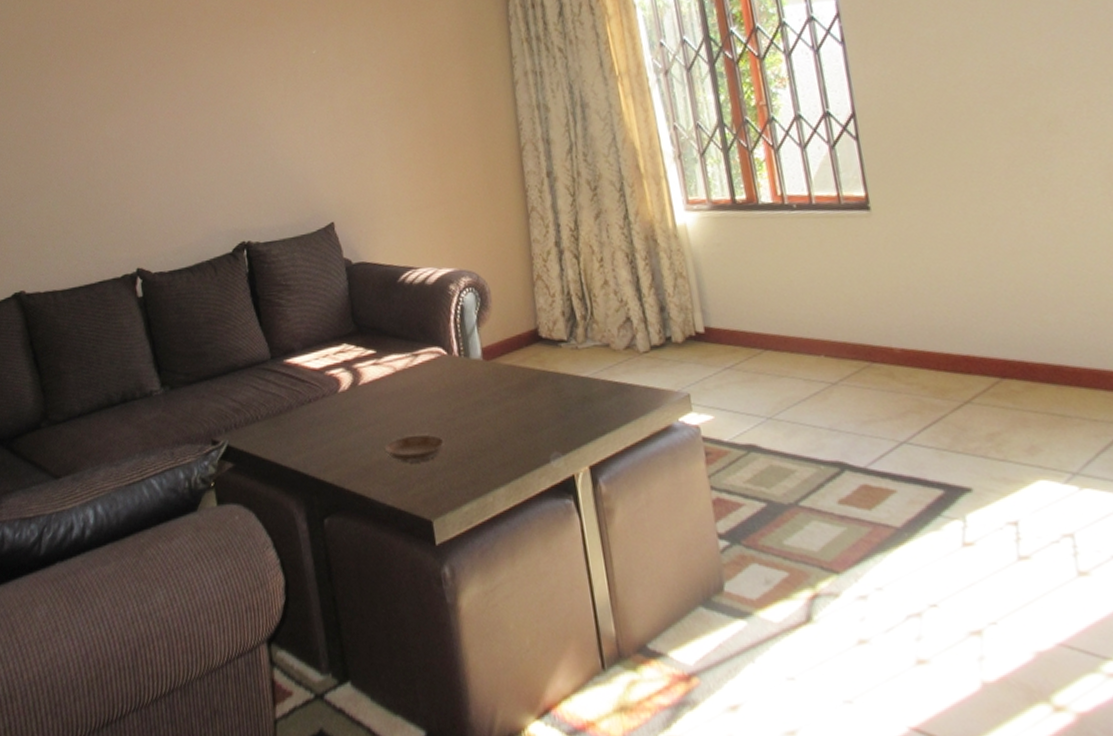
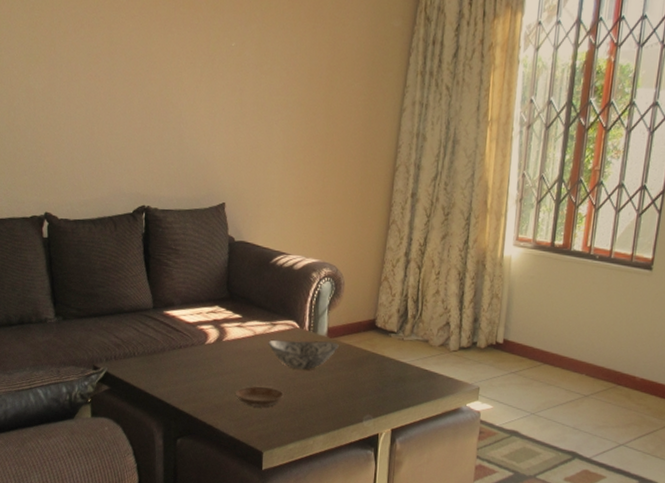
decorative bowl: none [413,365,500,407] -> present [268,339,339,370]

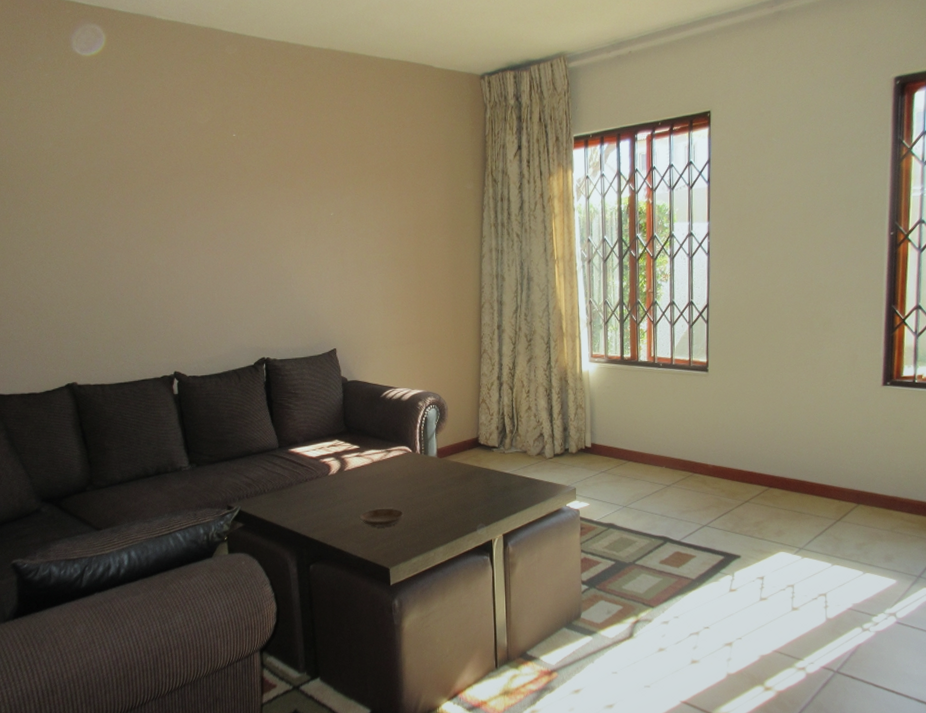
decorative bowl: present [268,339,339,370] -> none [385,461,448,489]

